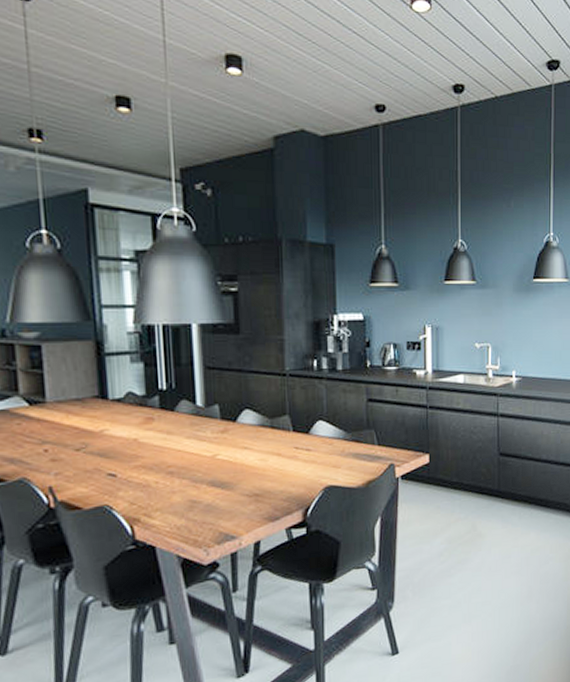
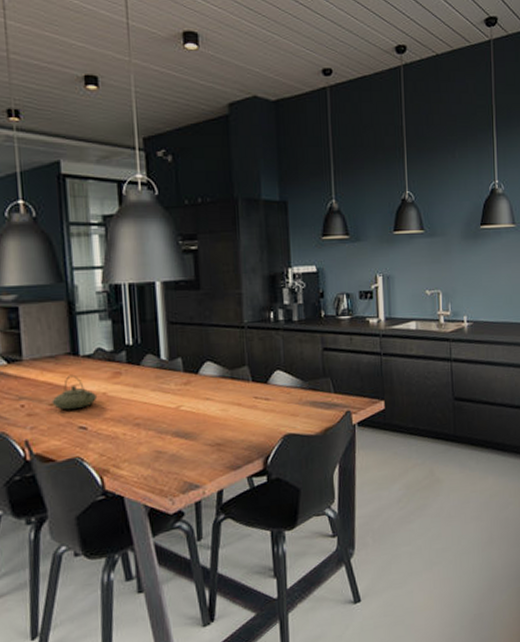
teapot: none [78,419,128,456] -> present [52,374,98,410]

